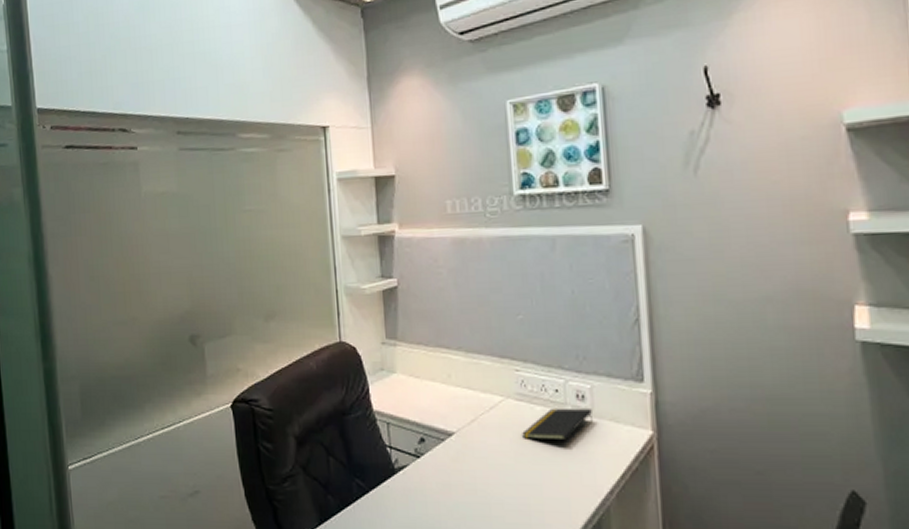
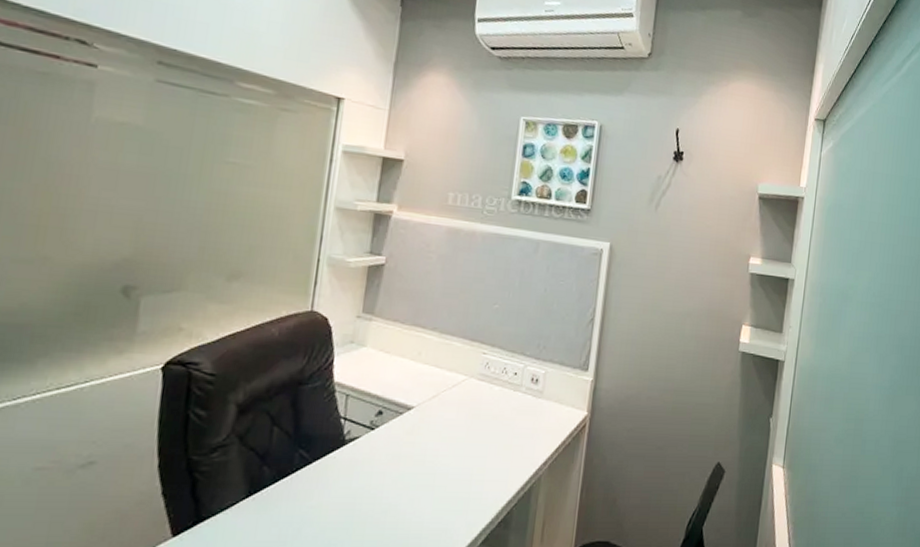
notepad: present [522,408,592,441] -> none [477,388,542,418]

